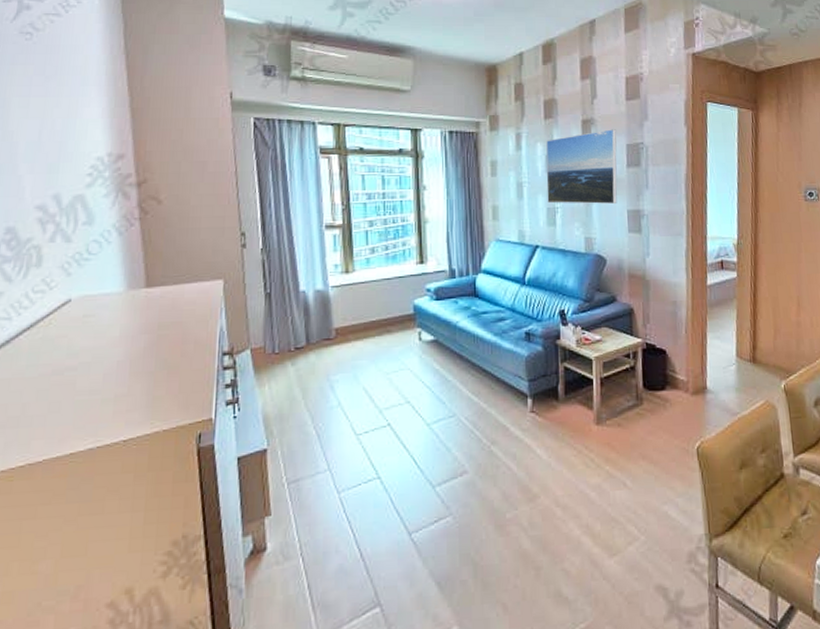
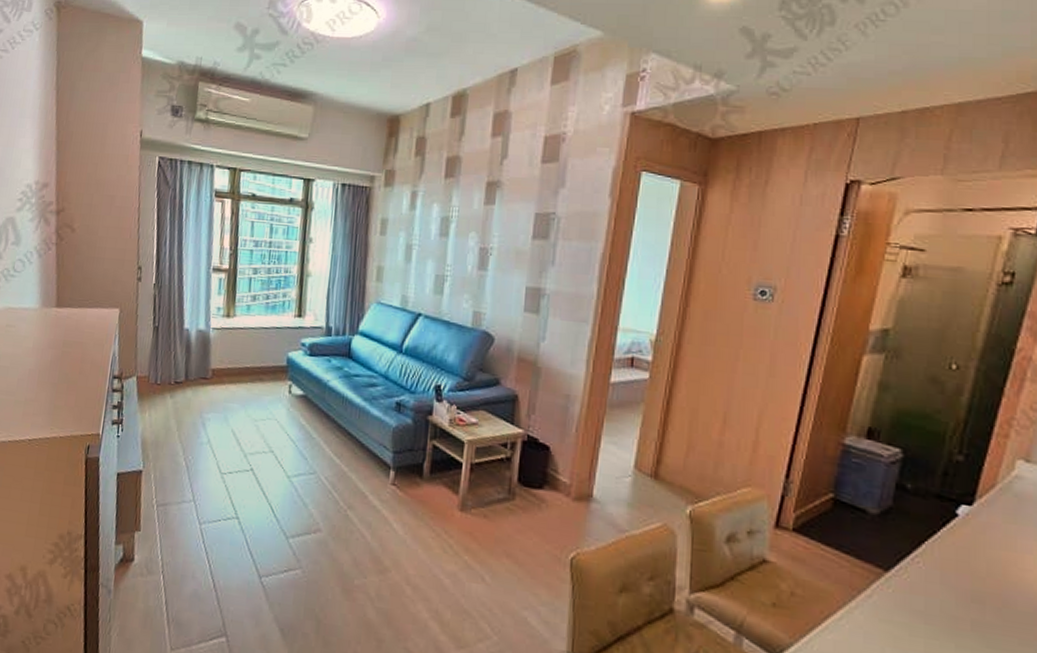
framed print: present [546,129,617,204] -> none [437,194,525,278]

